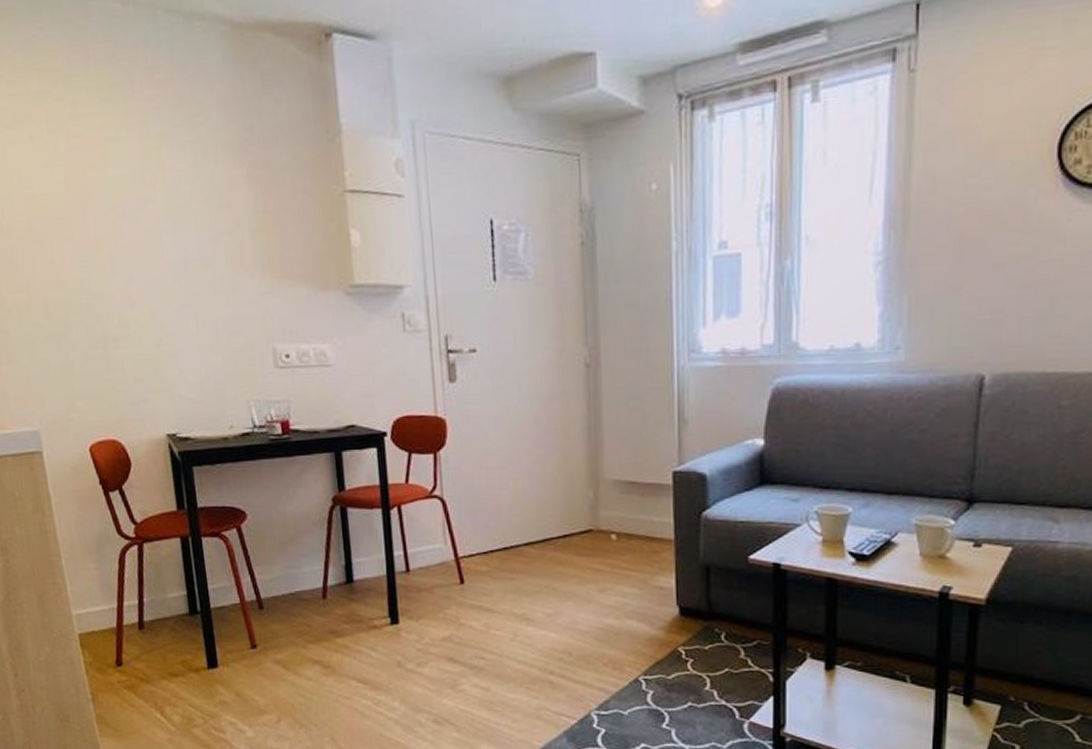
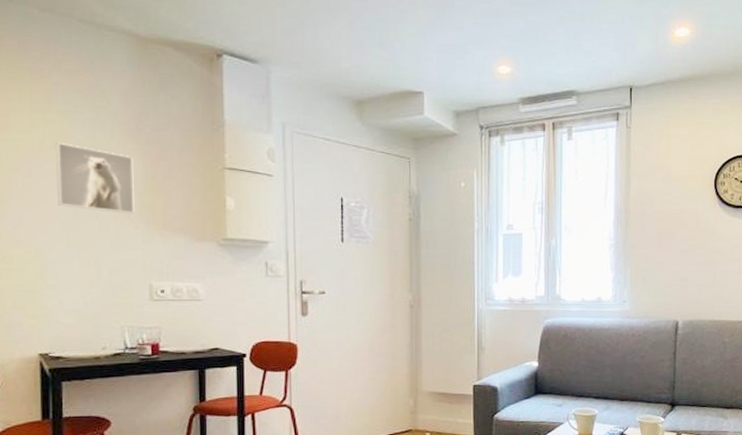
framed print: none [156,174,249,260] -> present [55,142,135,214]

